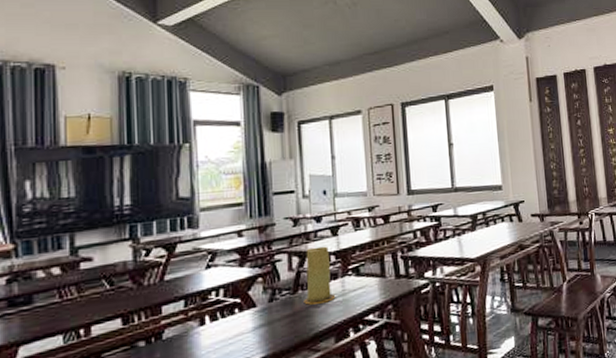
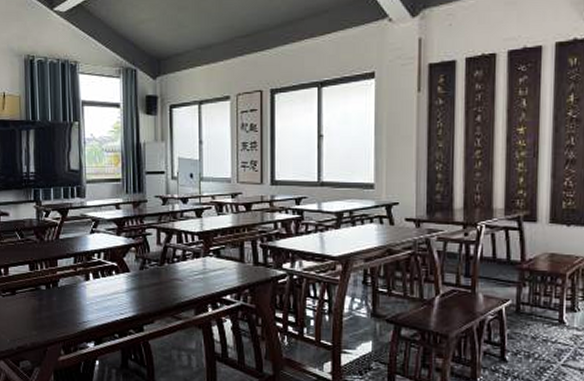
candle: present [303,246,336,305] -> none [169,226,197,278]

